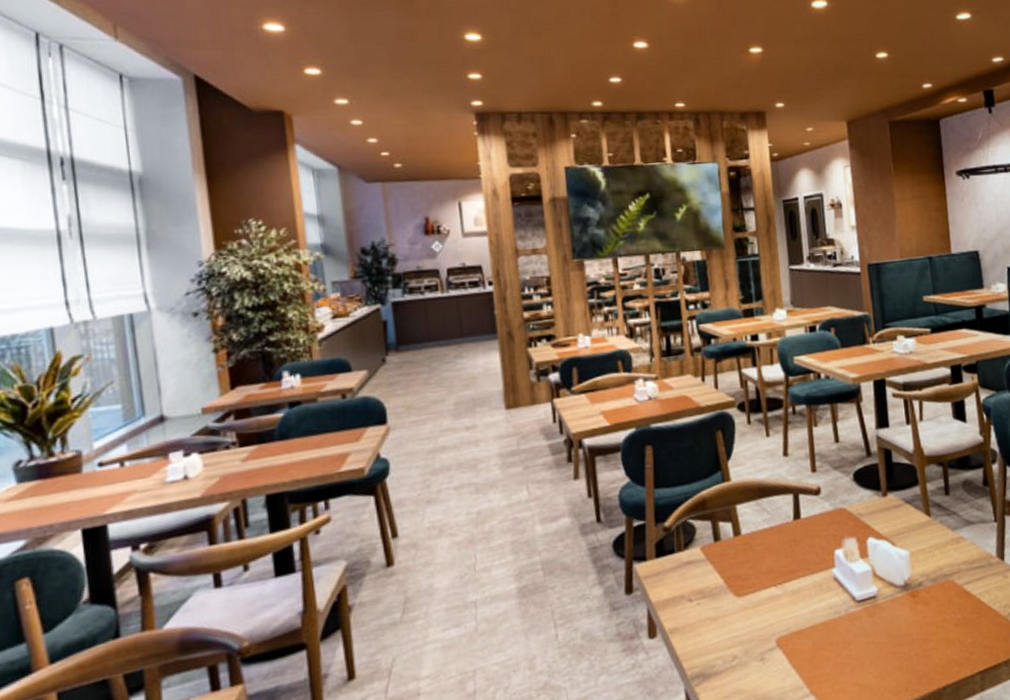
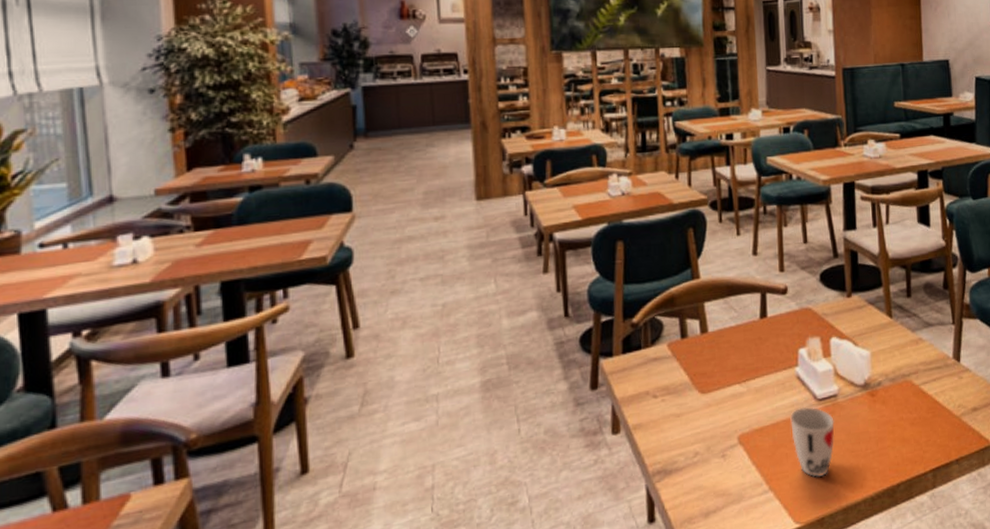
cup: none [829,609,876,681] -> present [790,407,835,478]

